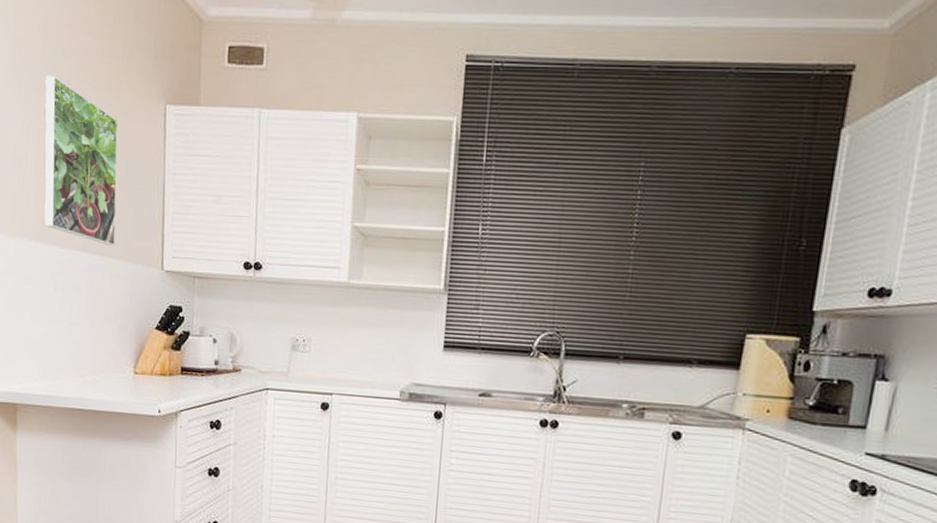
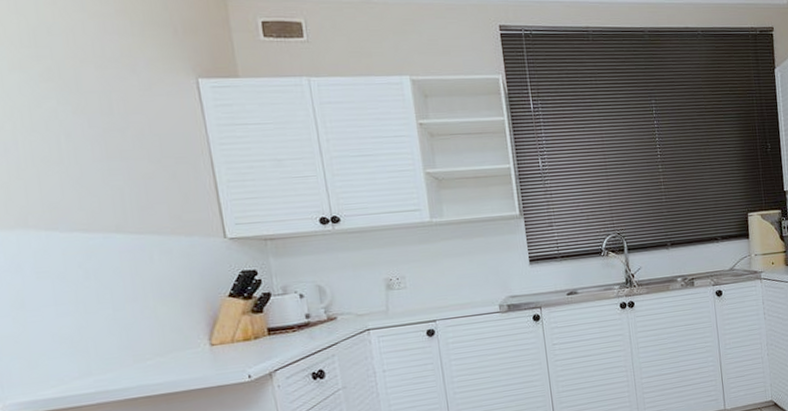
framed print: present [43,75,118,245] -> none [26,54,161,223]

